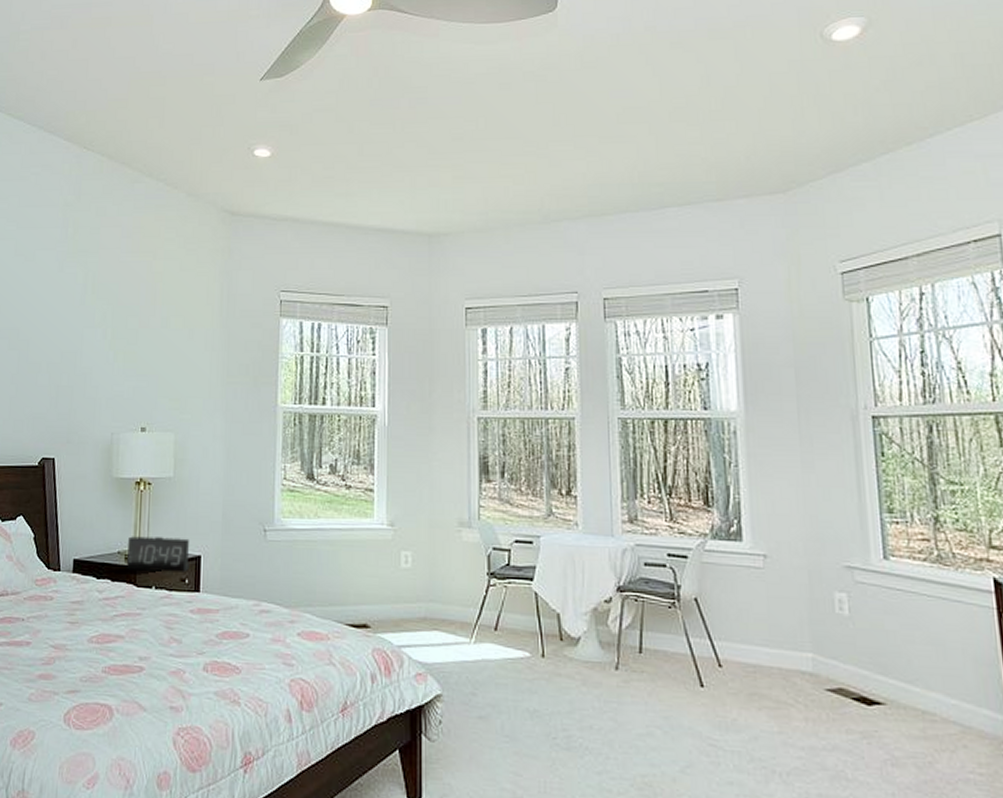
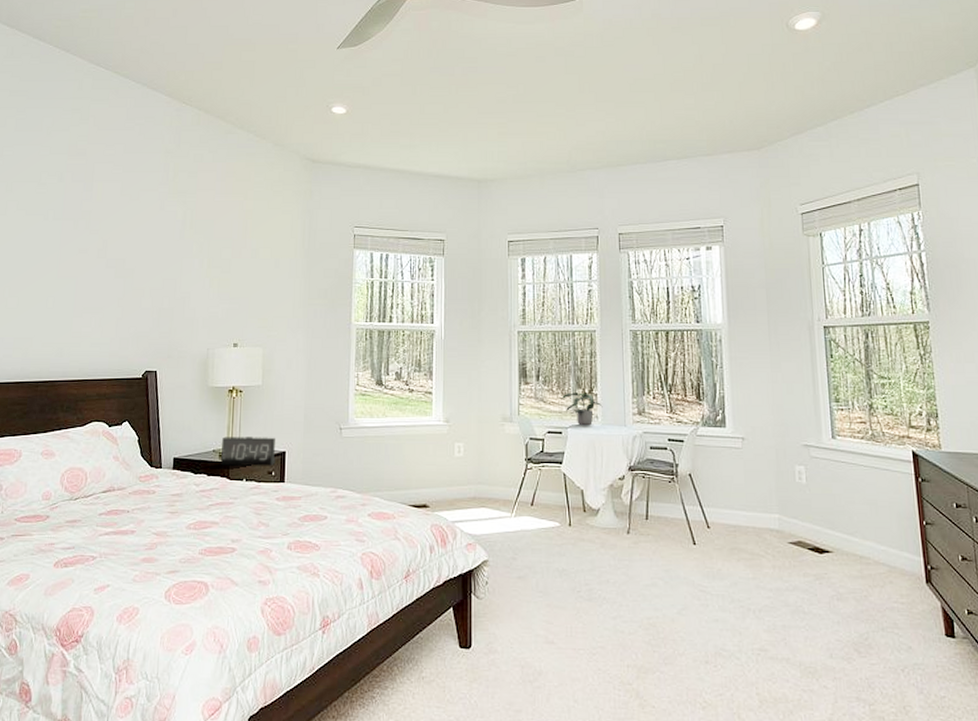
potted plant: none [533,493,584,535] -> present [562,392,603,426]

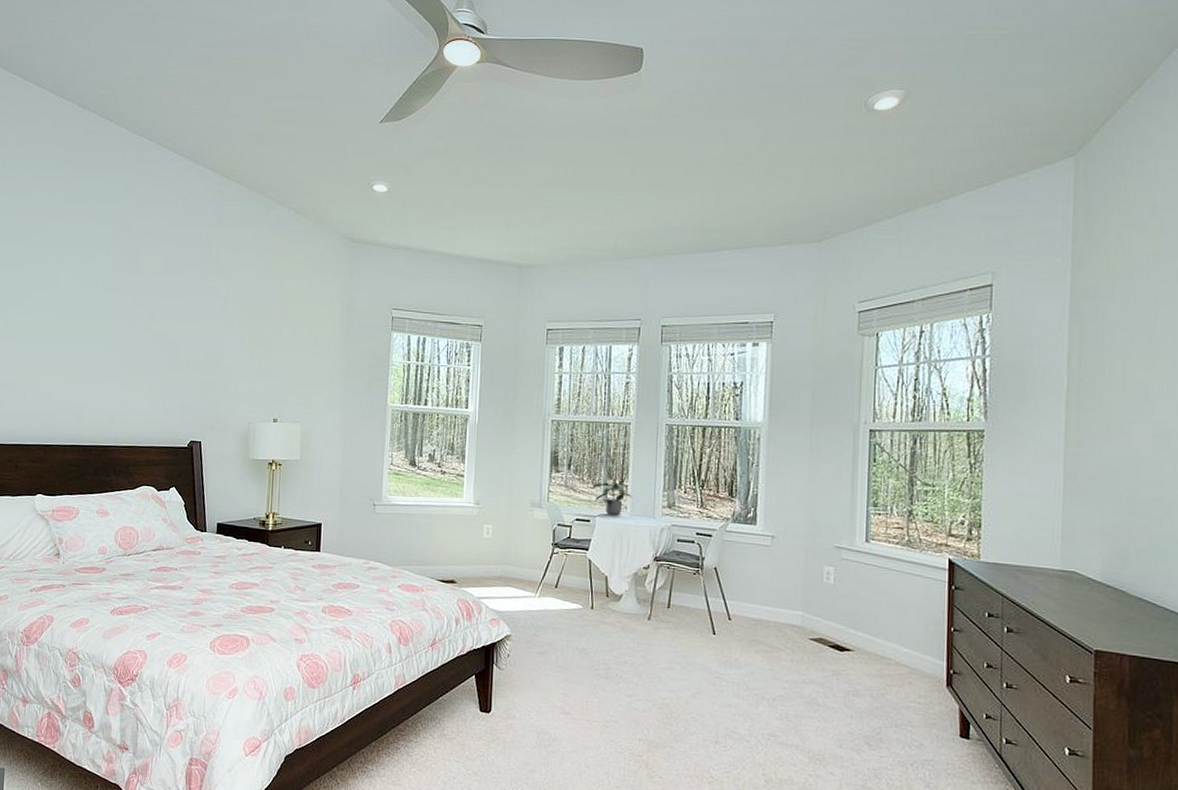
alarm clock: present [220,436,276,466] -> none [260,506,312,536]

